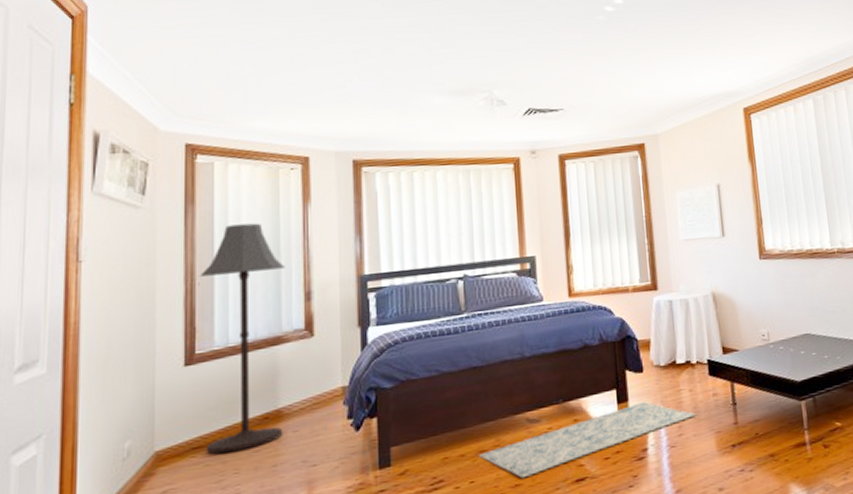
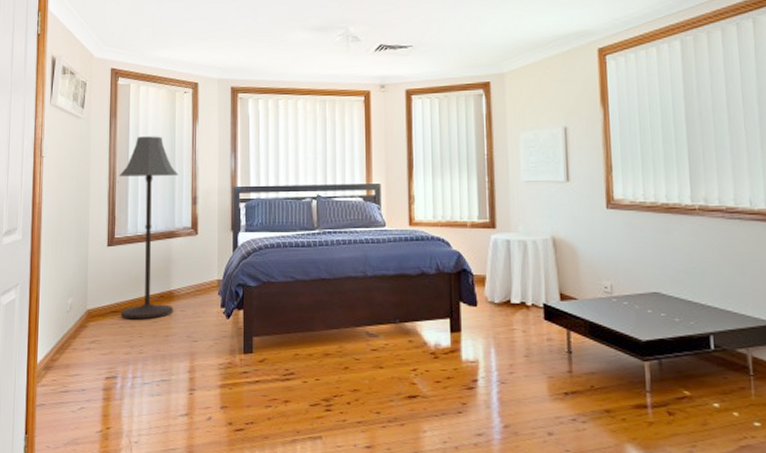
rug: present [478,402,696,479] -> none [323,335,528,385]

